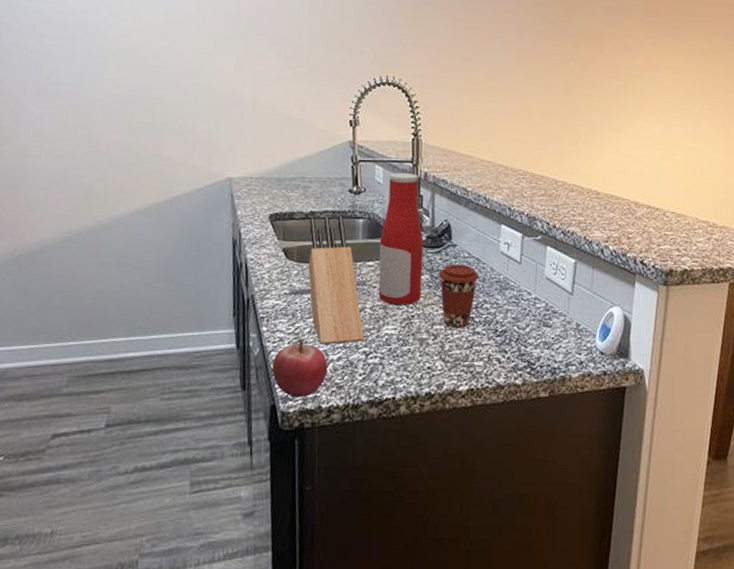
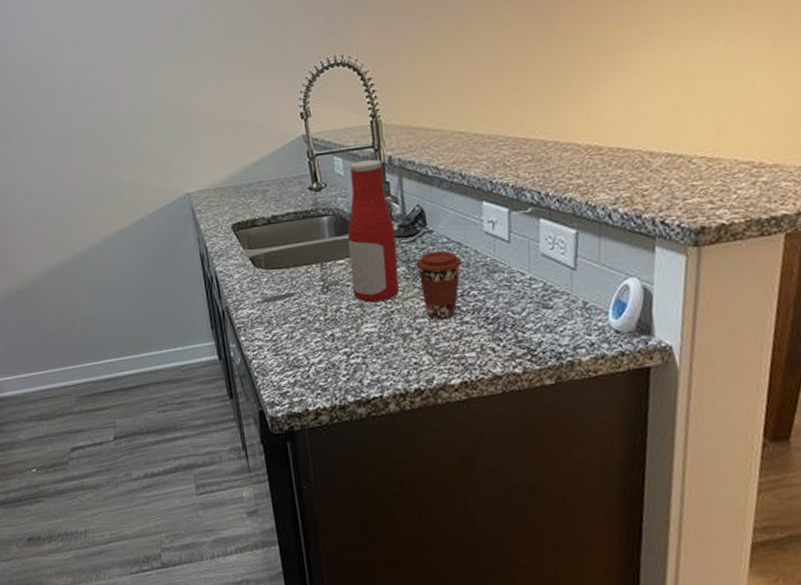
fruit: present [272,338,329,398] -> none [255,344,311,403]
knife block: present [308,215,364,344] -> none [272,215,343,349]

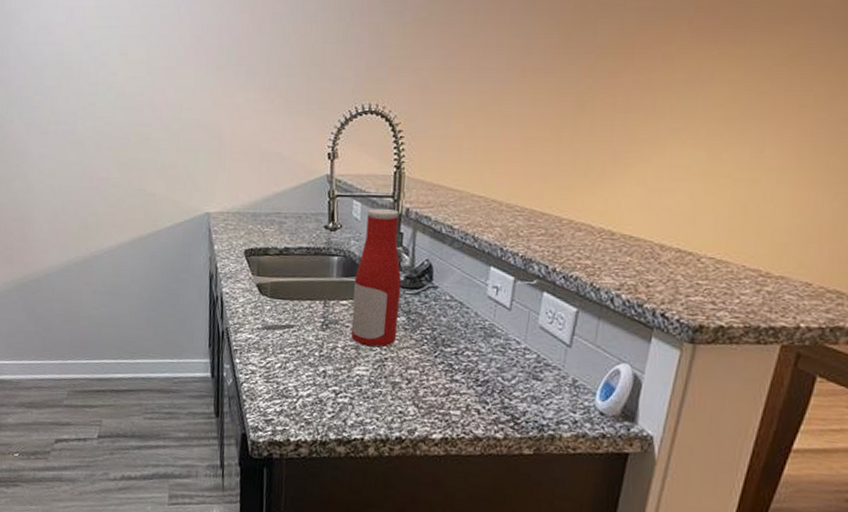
coffee cup: present [416,250,463,320] -> none [416,306,462,375]

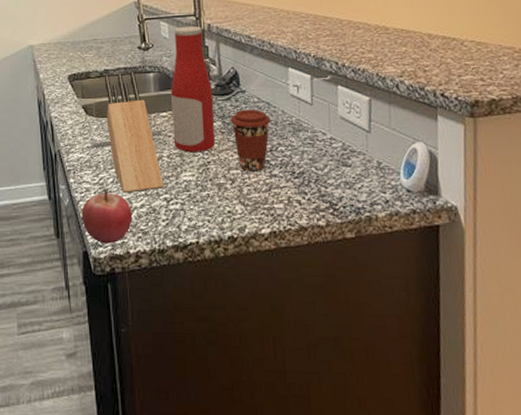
fruit: none [243,372,298,430] -> present [81,188,133,244]
knife block: none [280,252,335,381] -> present [104,71,164,193]
coffee cup: none [416,306,462,375] -> present [230,109,271,172]

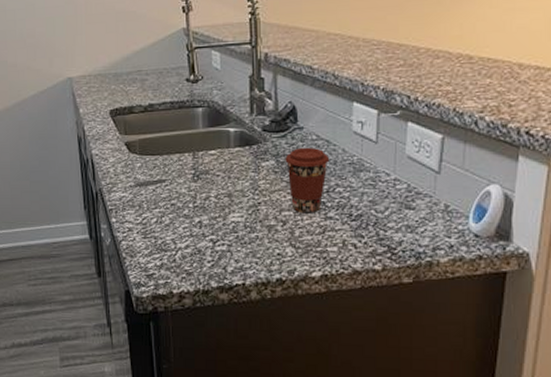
fruit: present [81,188,133,244] -> none [124,228,177,284]
knife block: present [104,71,164,193] -> none [148,106,210,233]
bottle: present [171,26,216,153] -> none [221,55,268,193]

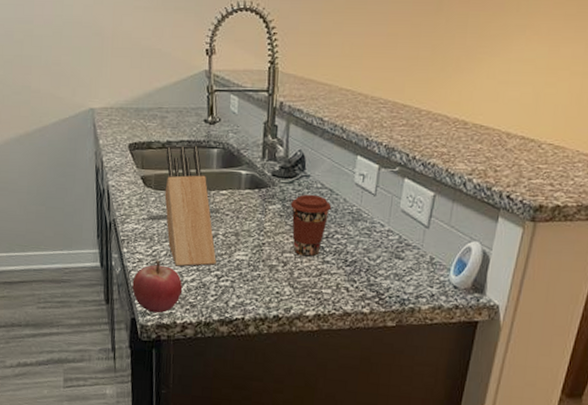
fruit: none [124,228,177,284] -> present [132,260,183,313]
knife block: none [148,106,210,233] -> present [164,145,216,267]

